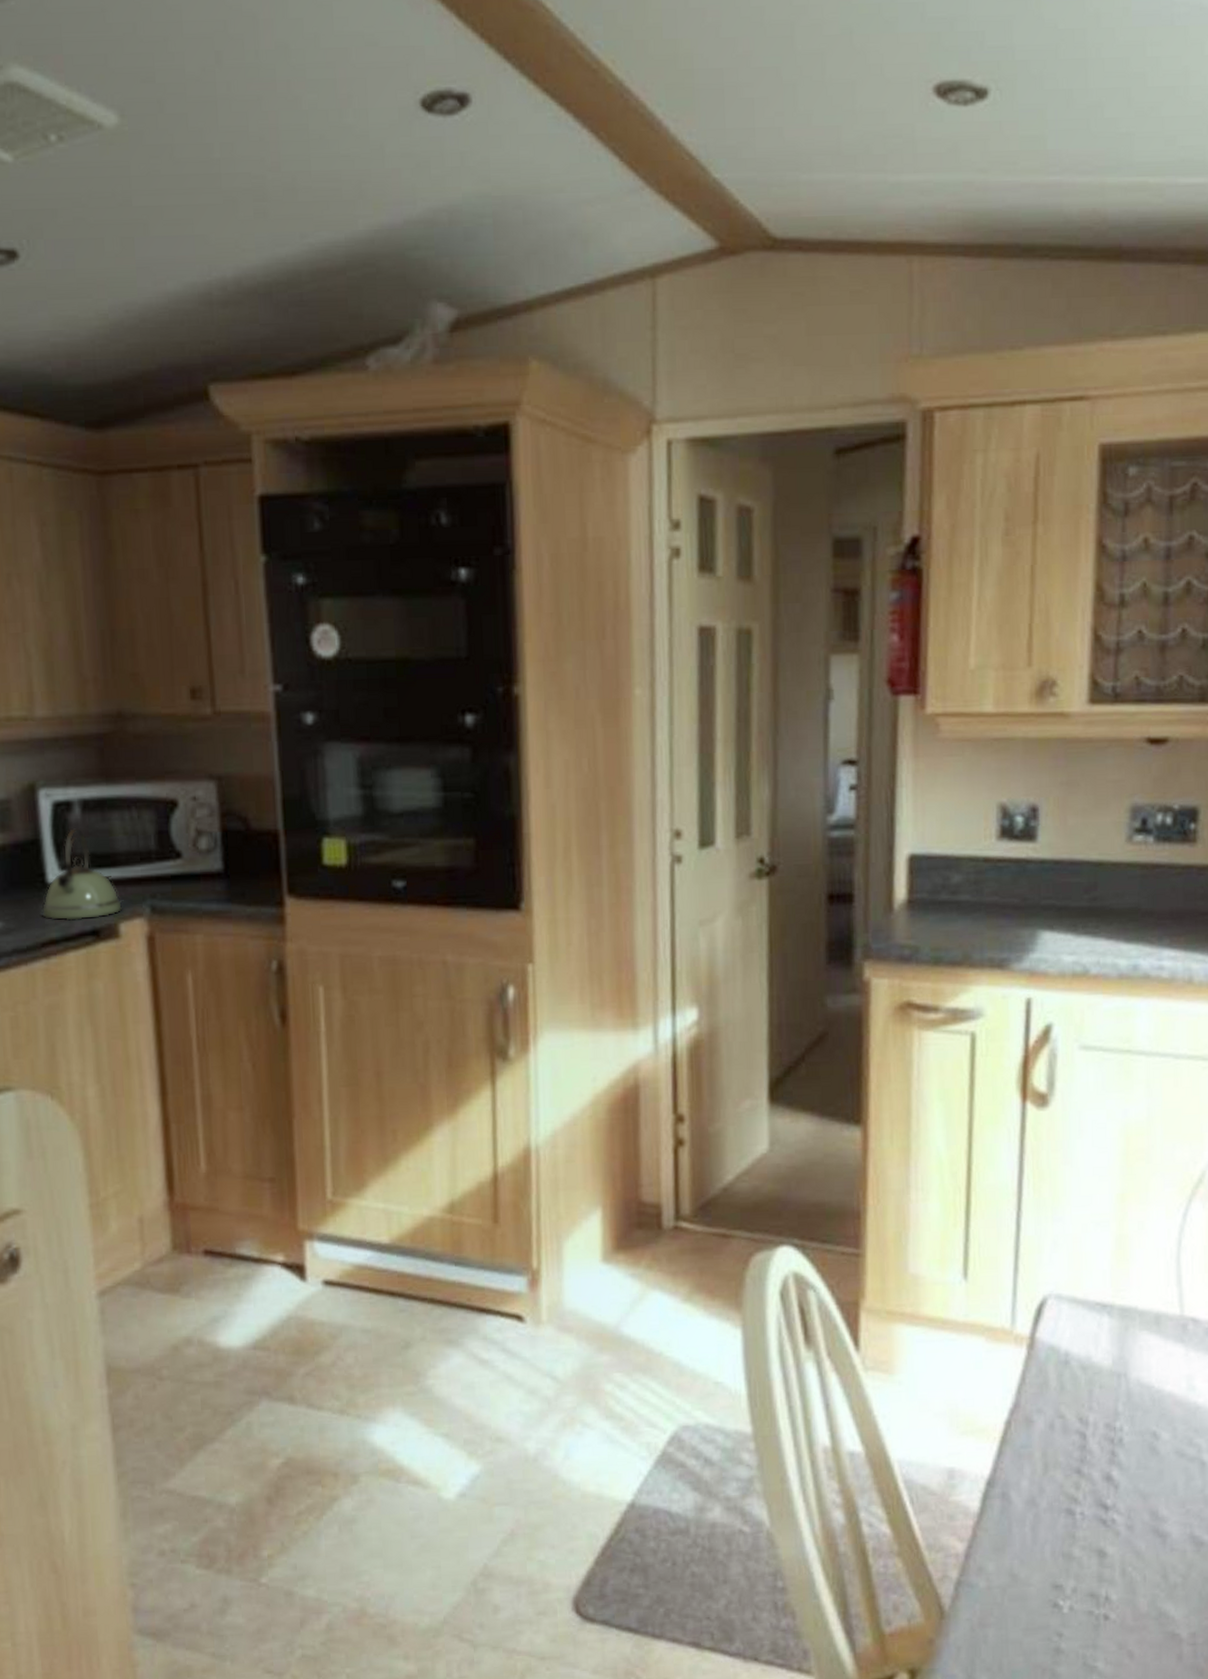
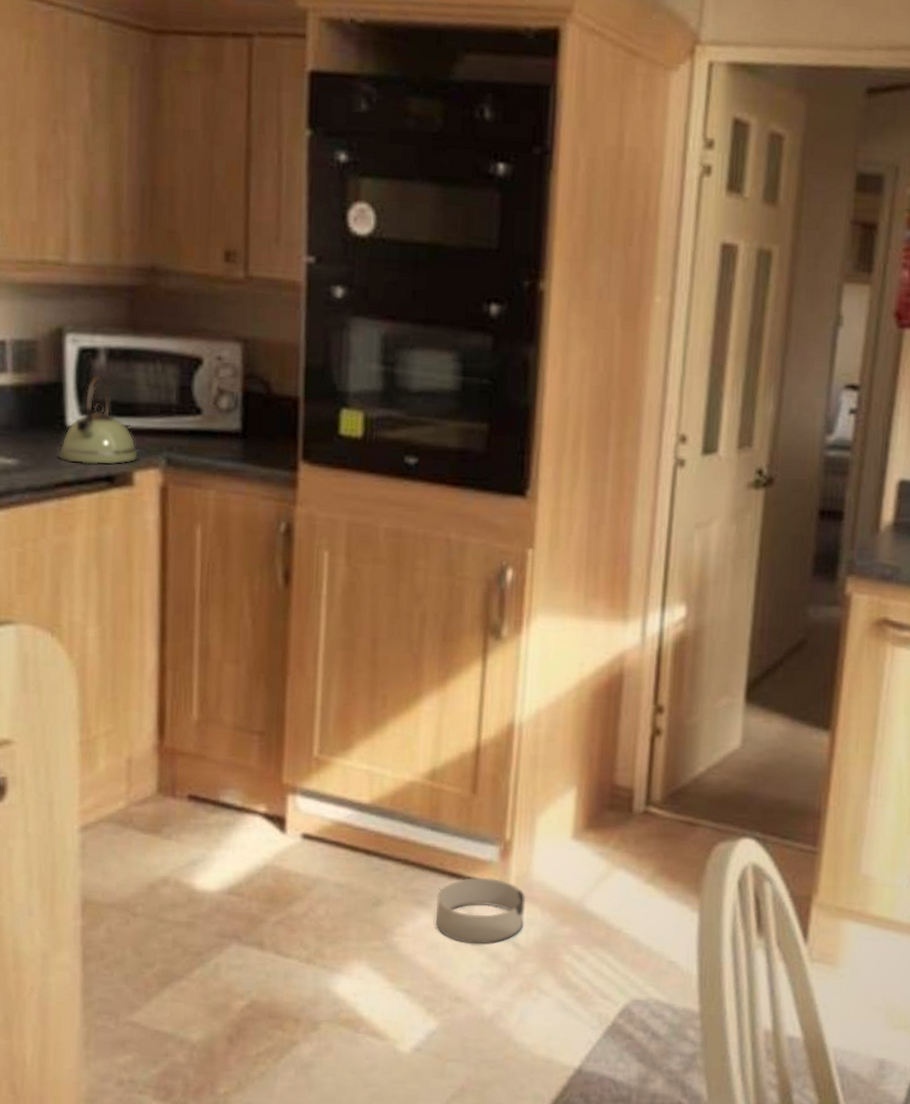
pet bowl: none [467,1309,560,1381] -> present [435,877,526,944]

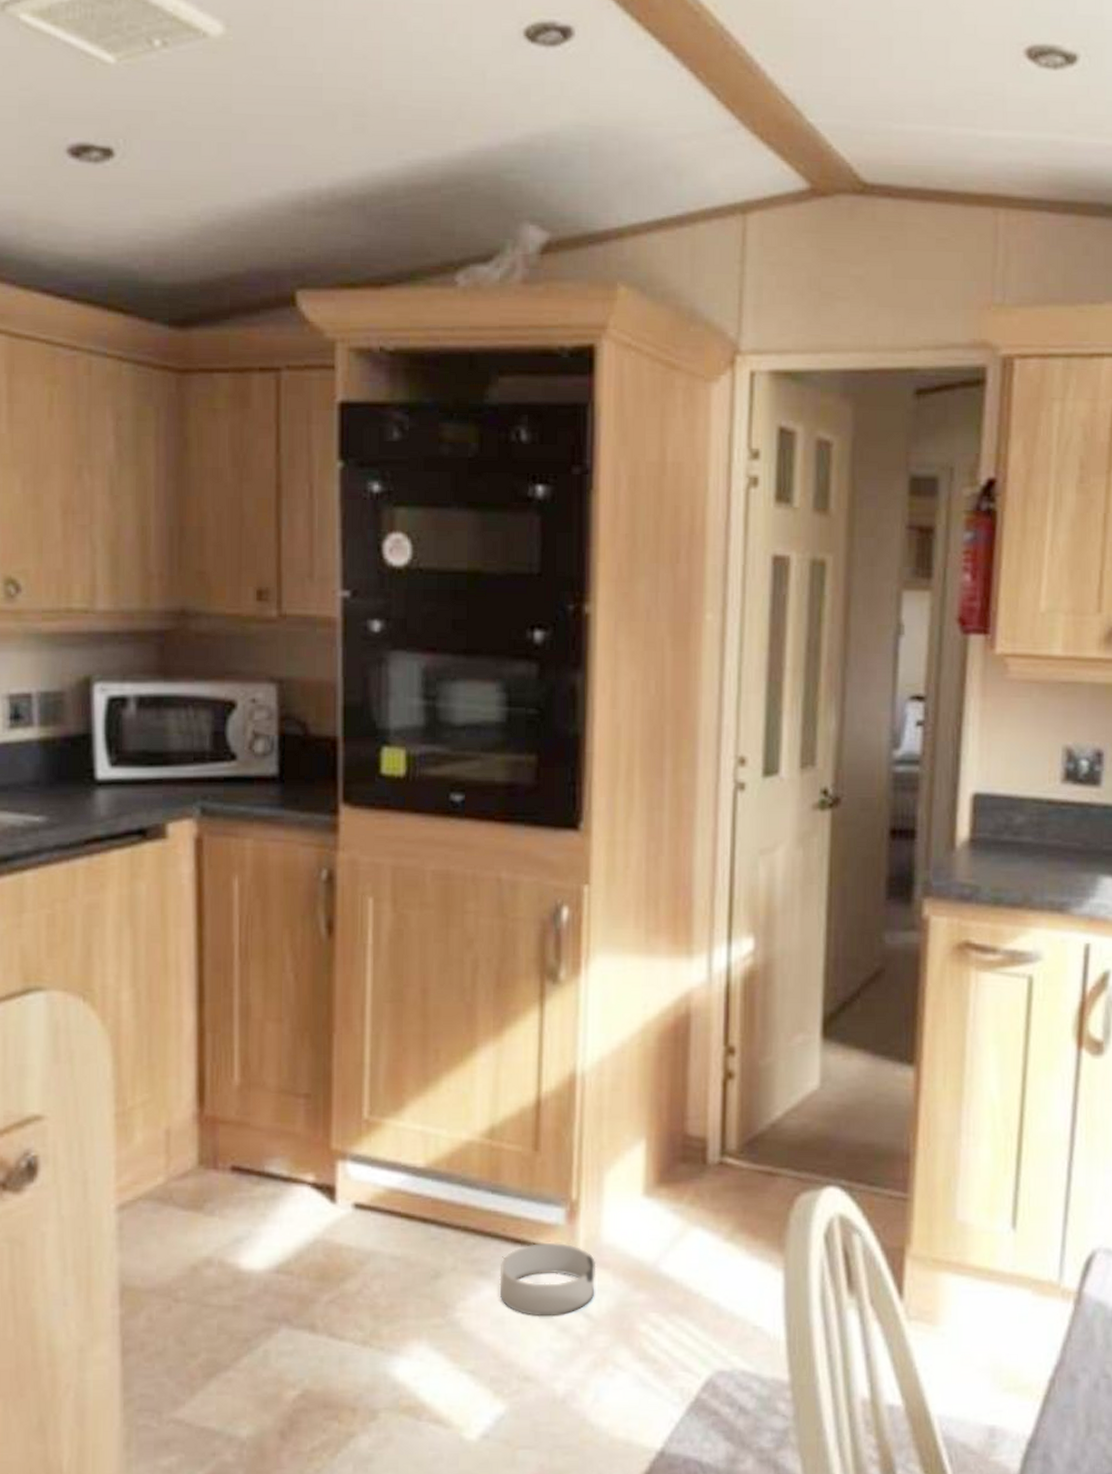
kettle: present [58,375,139,465] -> none [88,725,172,818]

